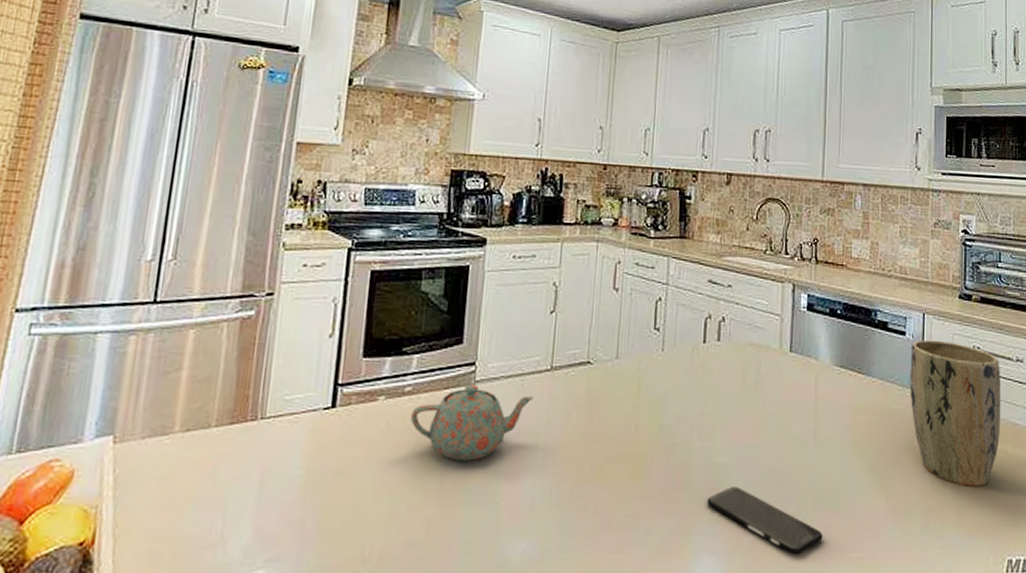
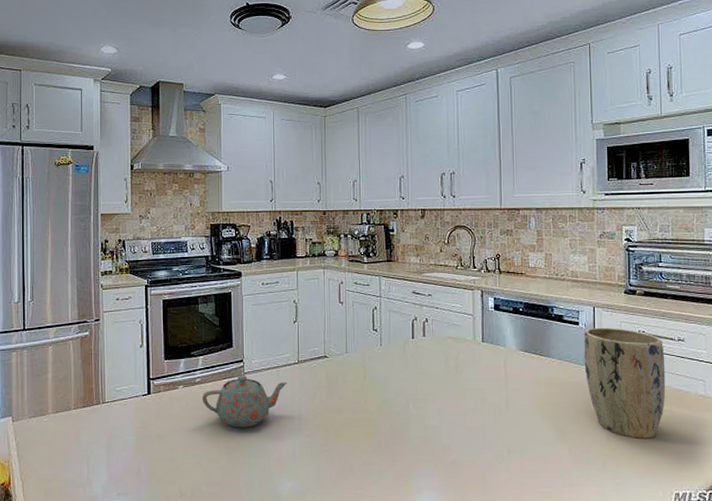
smartphone: present [707,485,823,555] -> none [424,441,518,490]

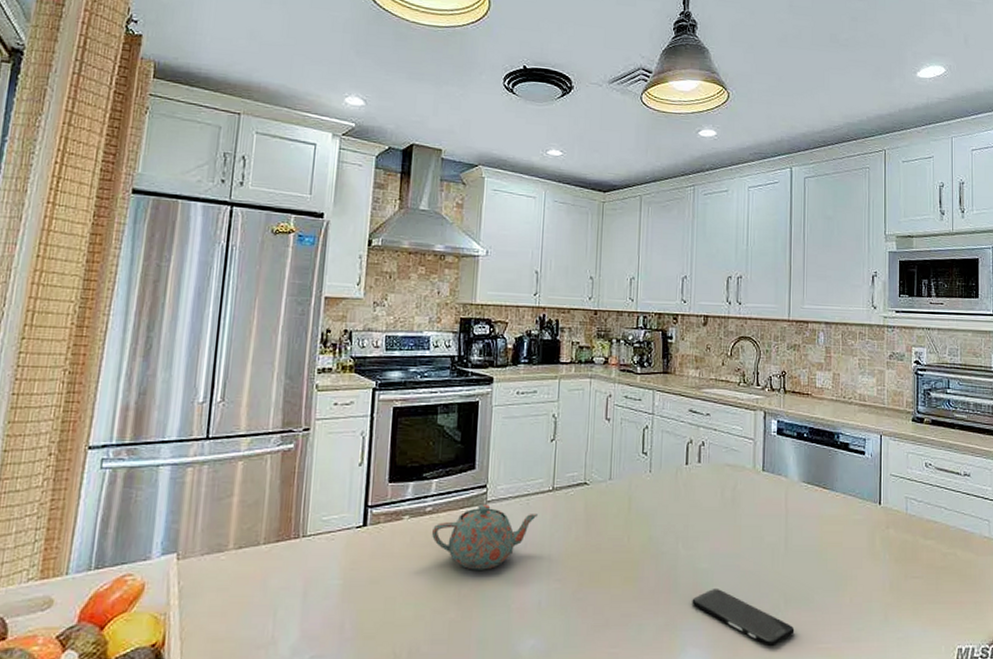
smartphone: none [424,441,518,490] -> present [692,587,795,647]
plant pot: present [584,327,666,439] -> none [869,458,951,586]

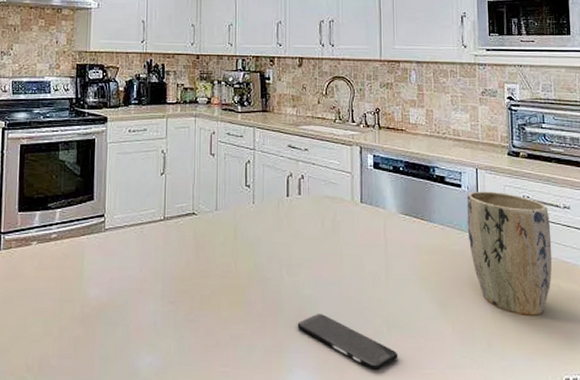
teapot: present [431,505,539,570] -> none [56,232,152,292]
plant pot: none [869,458,951,586] -> present [466,191,553,315]

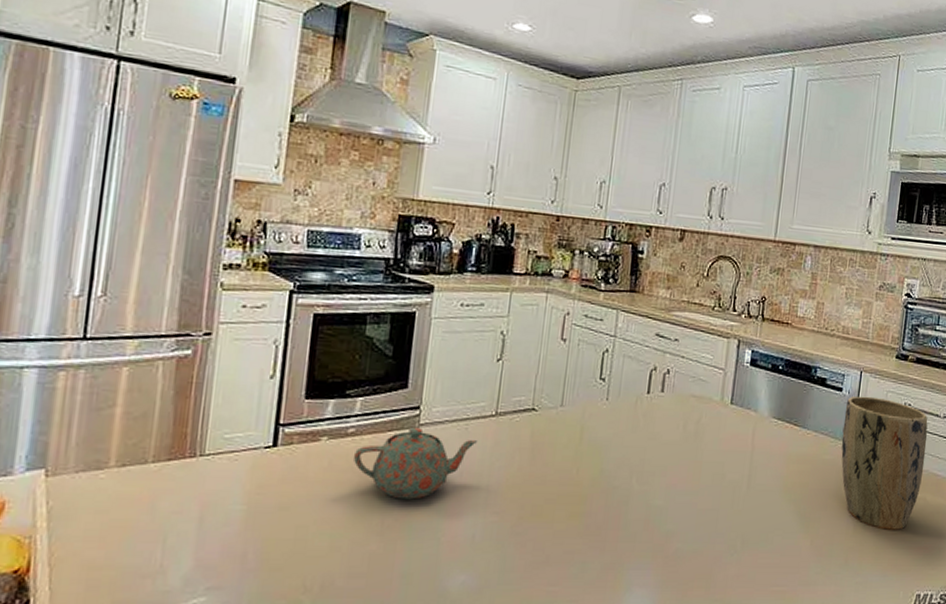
teapot: none [56,232,152,292] -> present [353,428,478,500]
smartphone: present [297,313,398,371] -> none [642,526,750,589]

